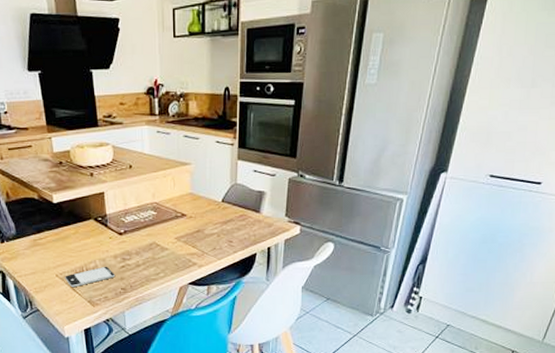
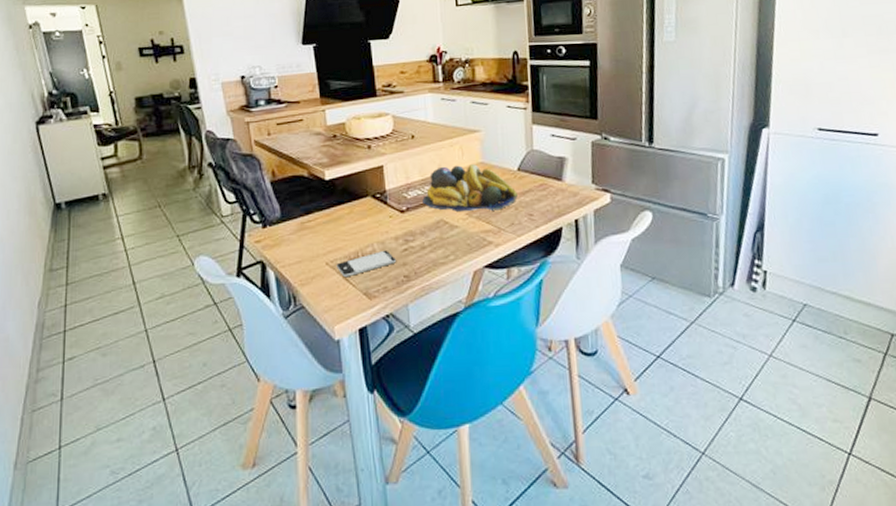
fruit bowl: none [138,194,220,236] -> present [422,164,518,211]

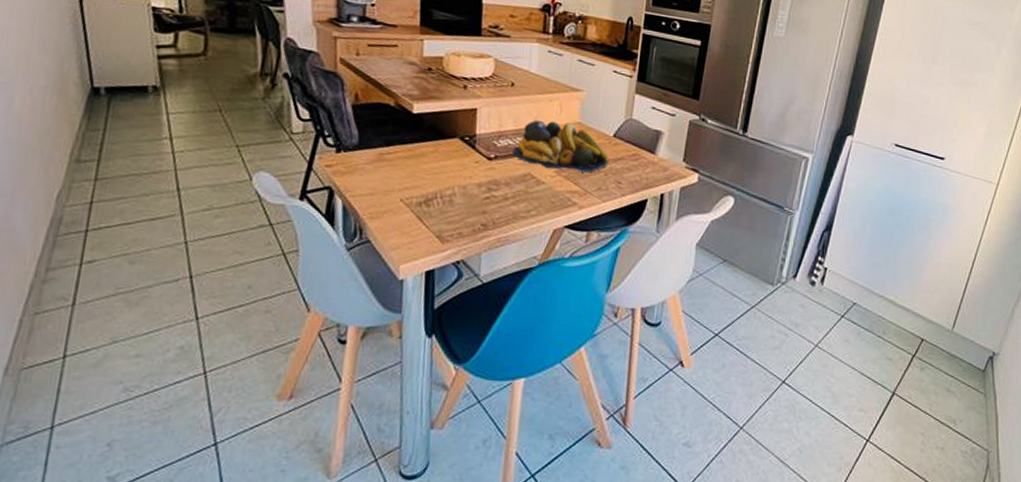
smartphone: present [336,250,396,278] -> none [411,195,475,218]

